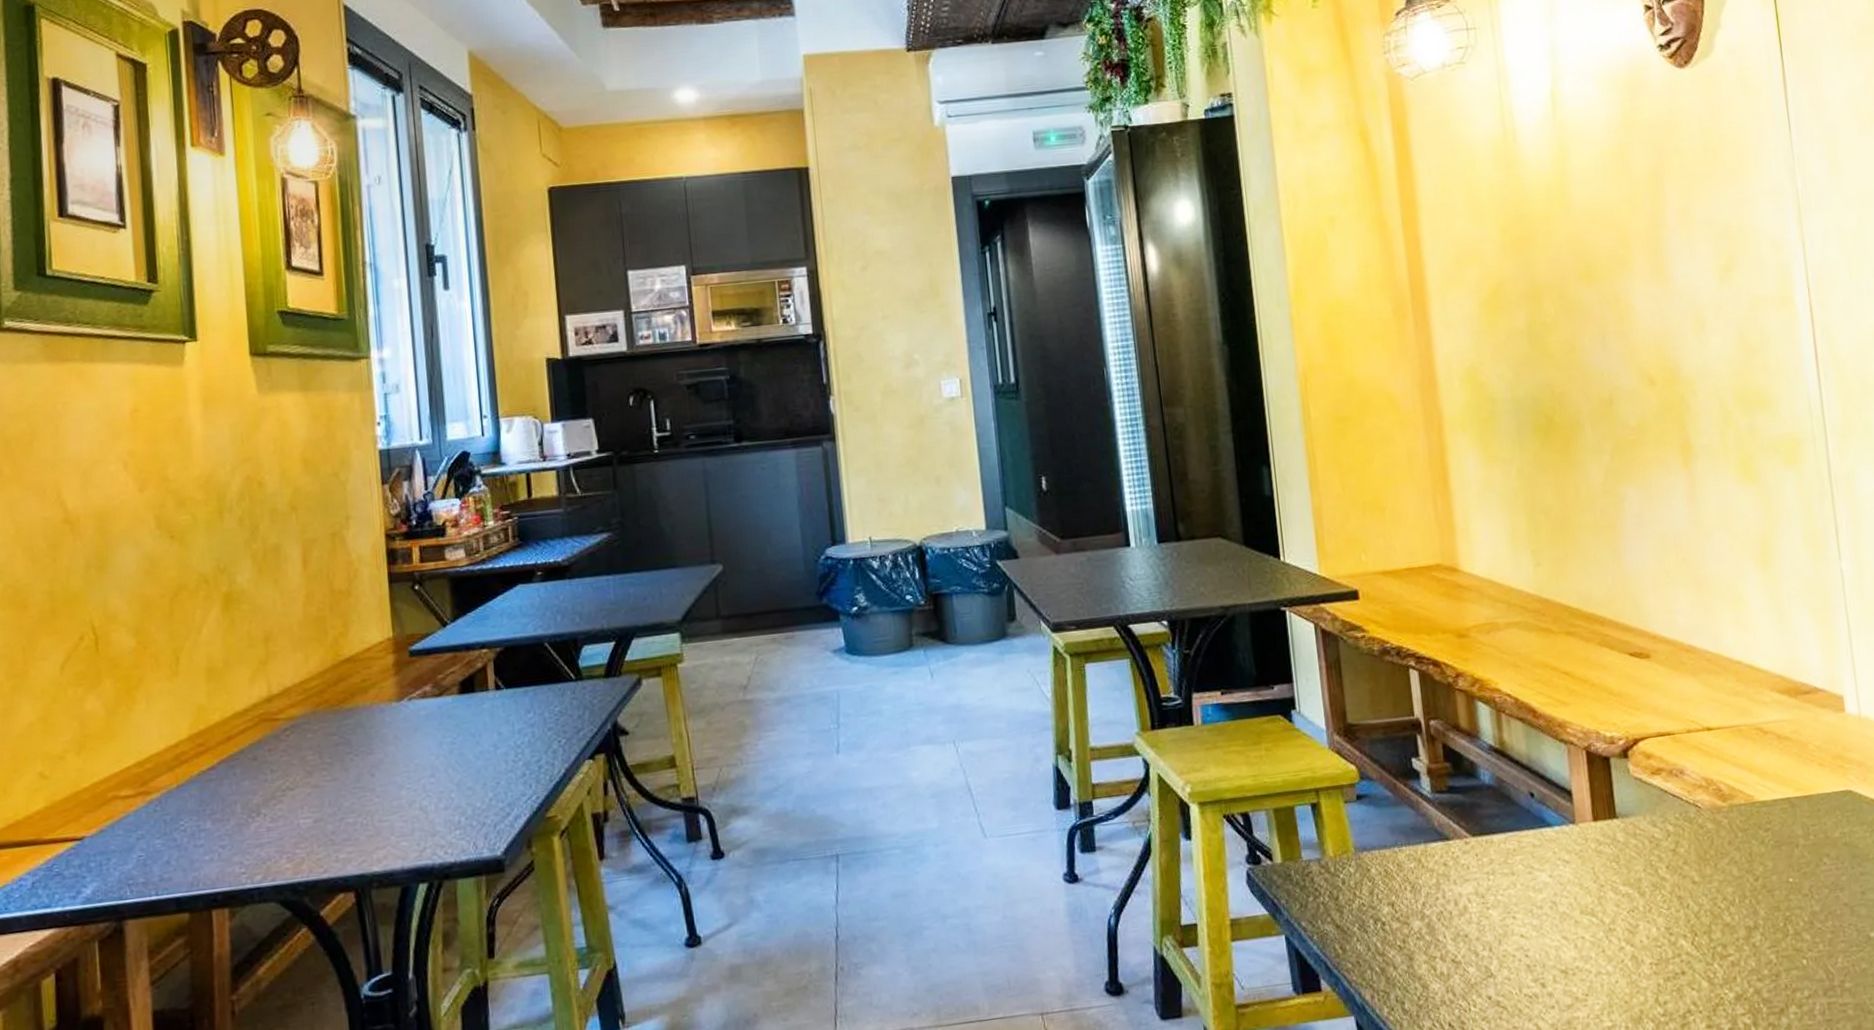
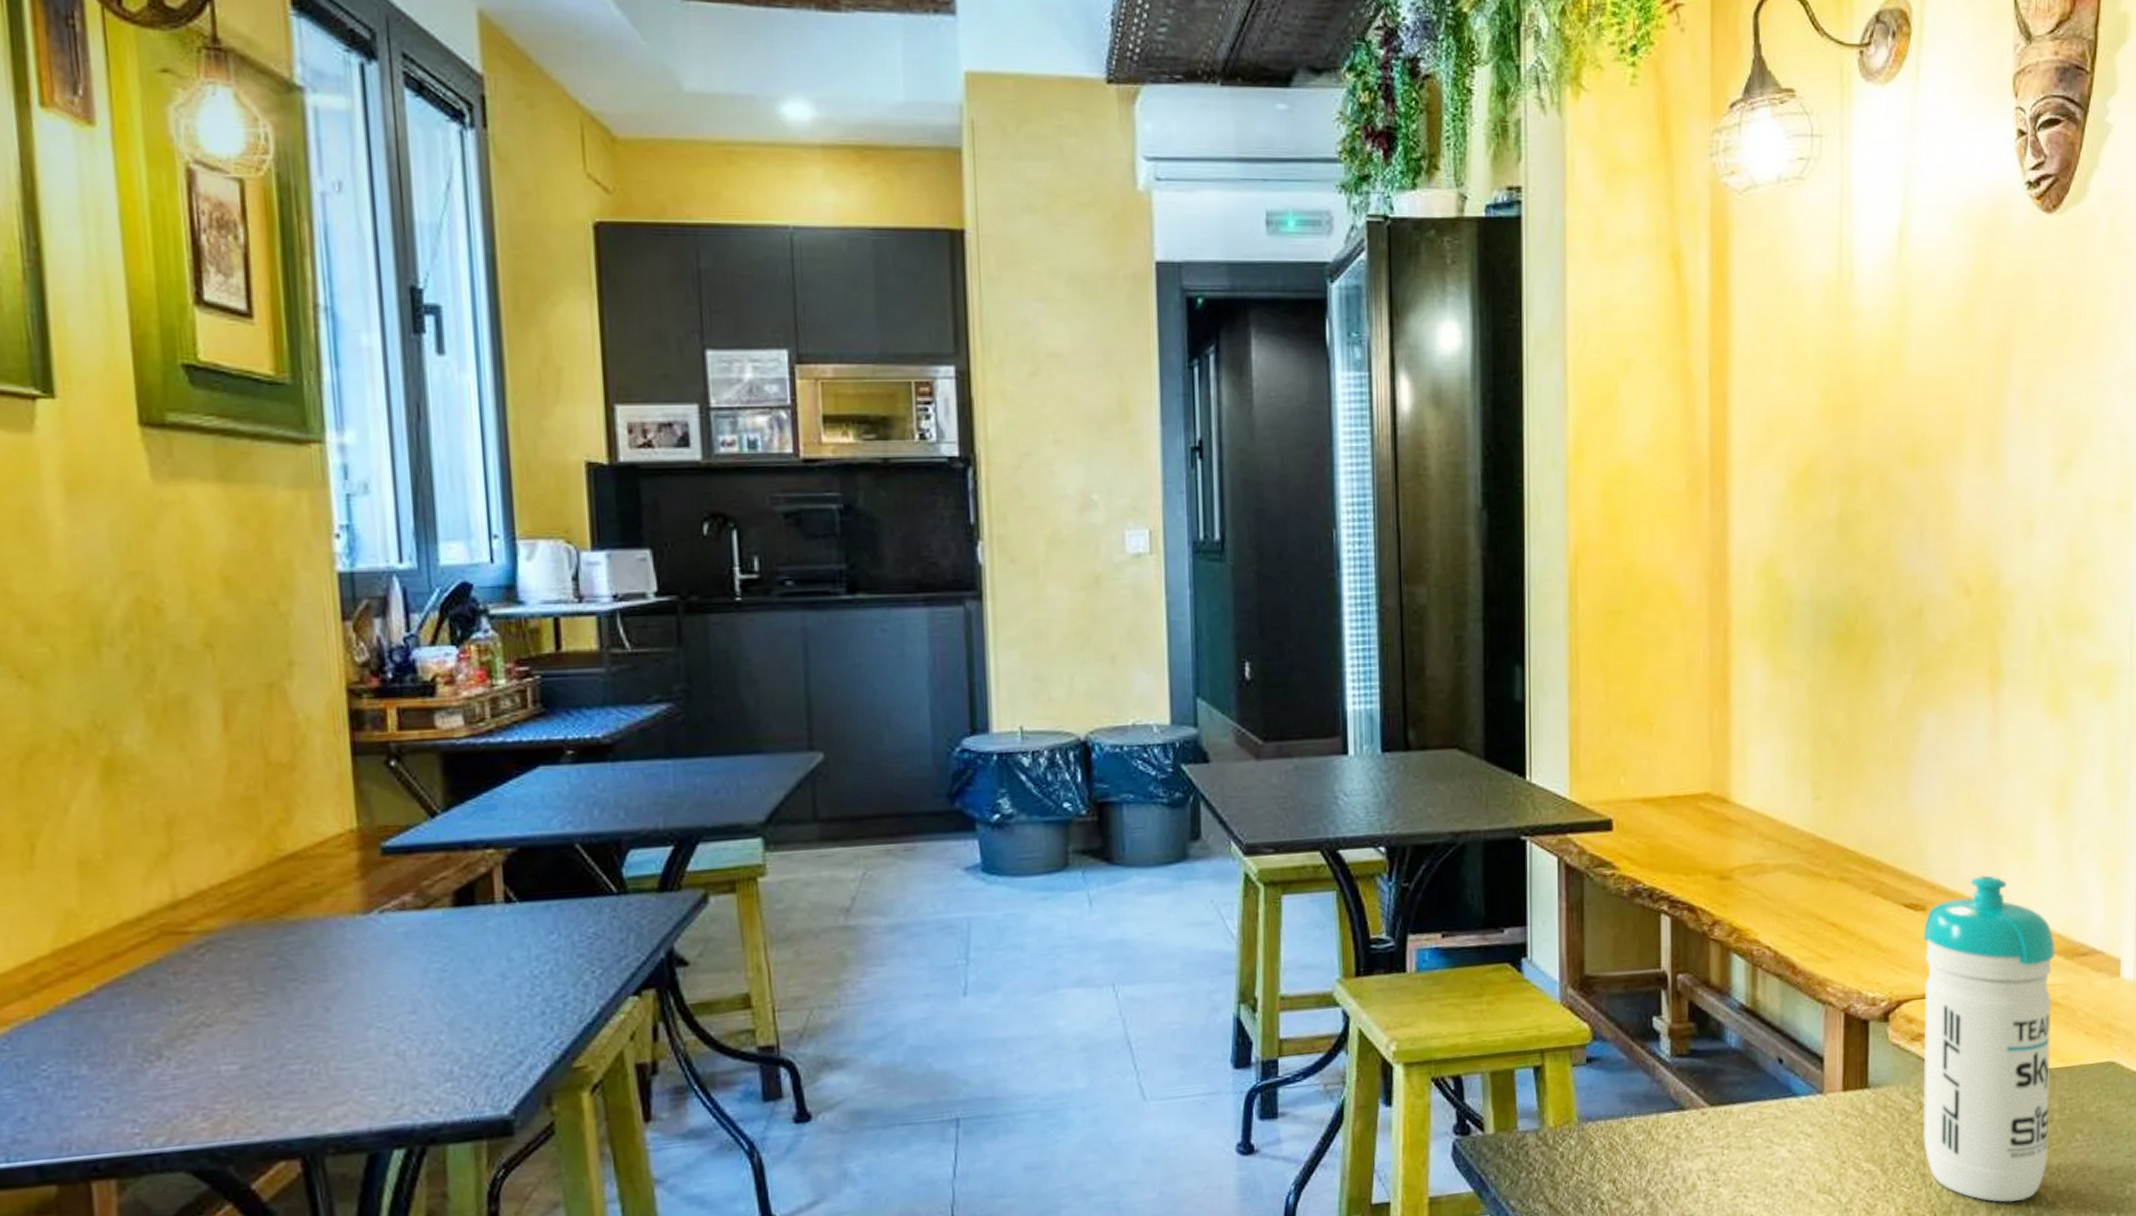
water bottle: none [1650,625,1799,923] -> present [1923,875,2055,1203]

